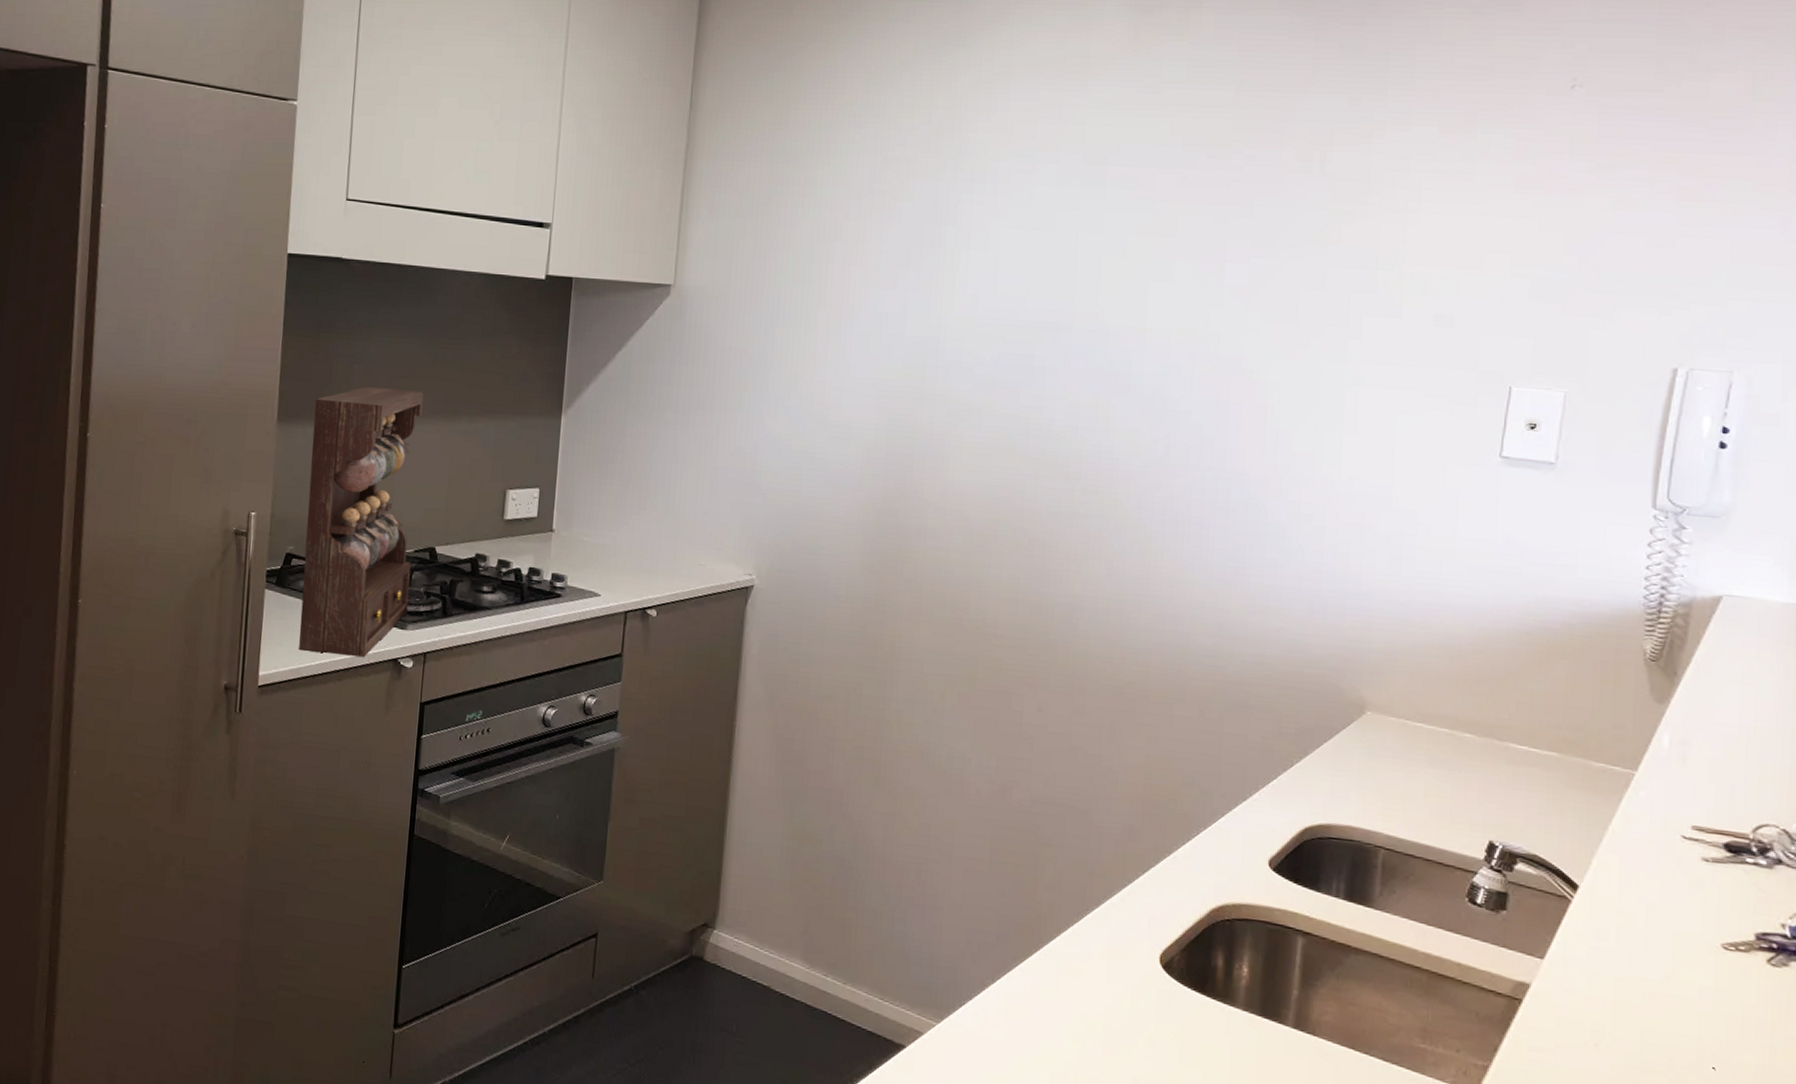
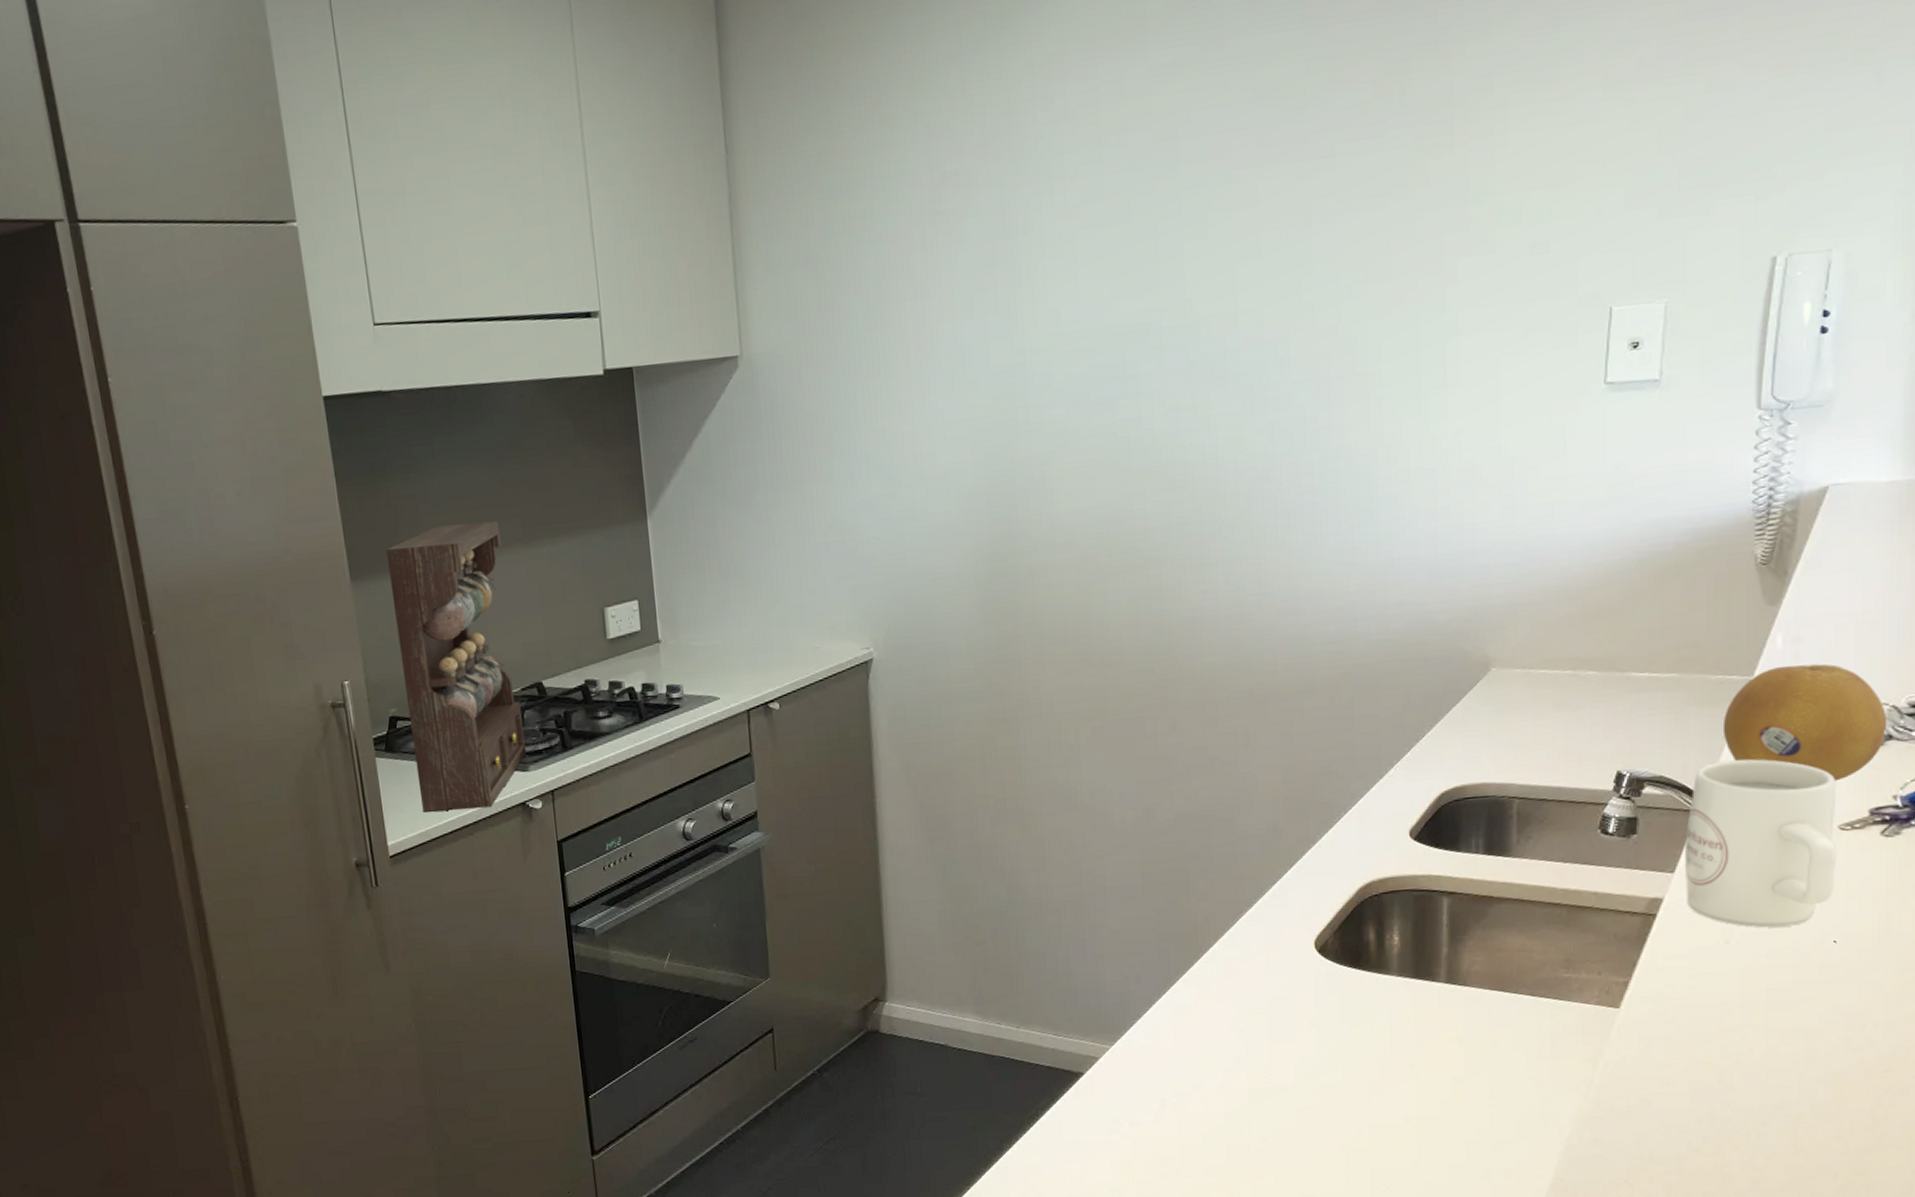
mug: none [1554,851,1720,1042] -> present [1685,759,1838,928]
fruit: none [1602,766,1778,897] -> present [1722,663,1888,782]

